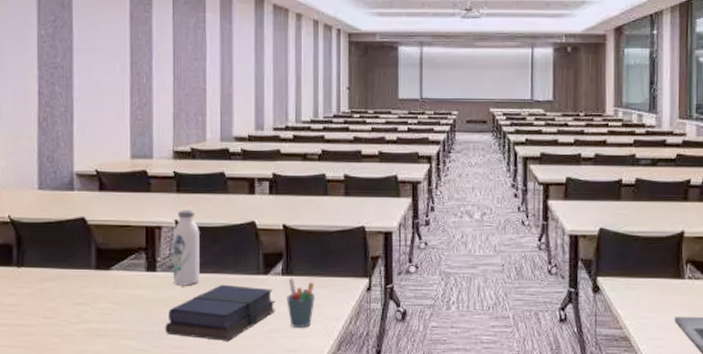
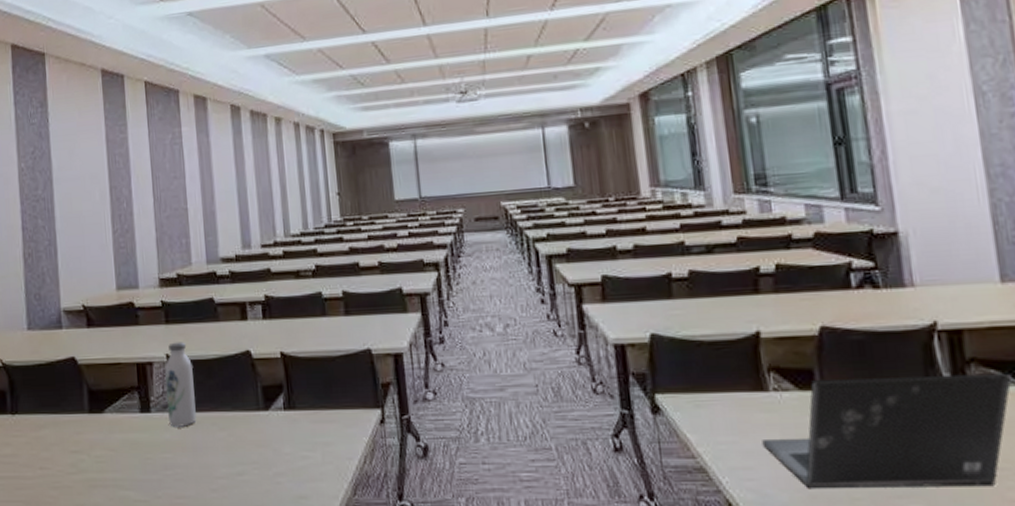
book: present [165,284,275,341] -> none [164,423,280,488]
pen holder: present [287,278,315,329] -> none [291,412,323,471]

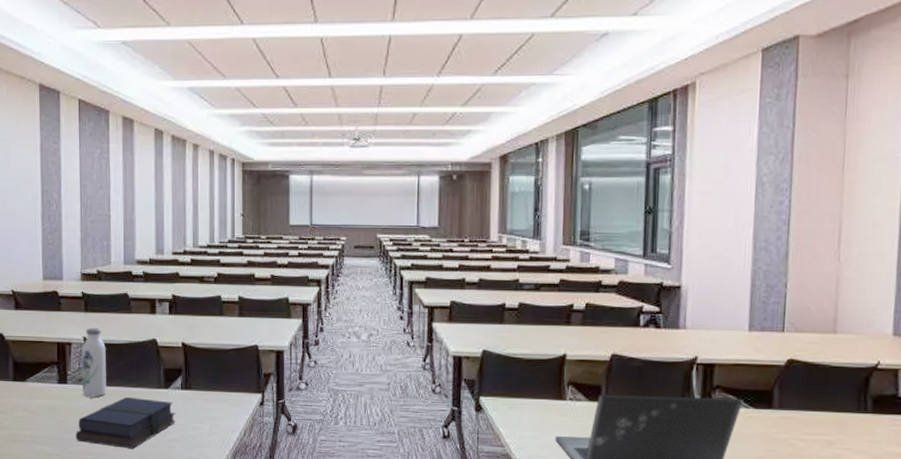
book: none [164,423,280,488] -> present [76,396,175,449]

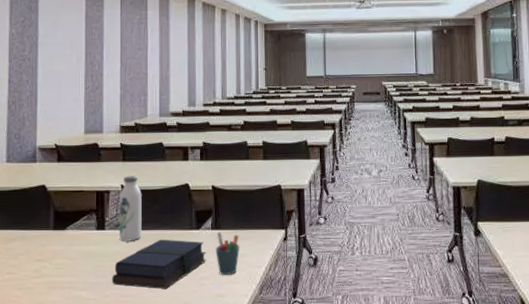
pen holder: none [186,392,211,439] -> present [216,231,239,276]

